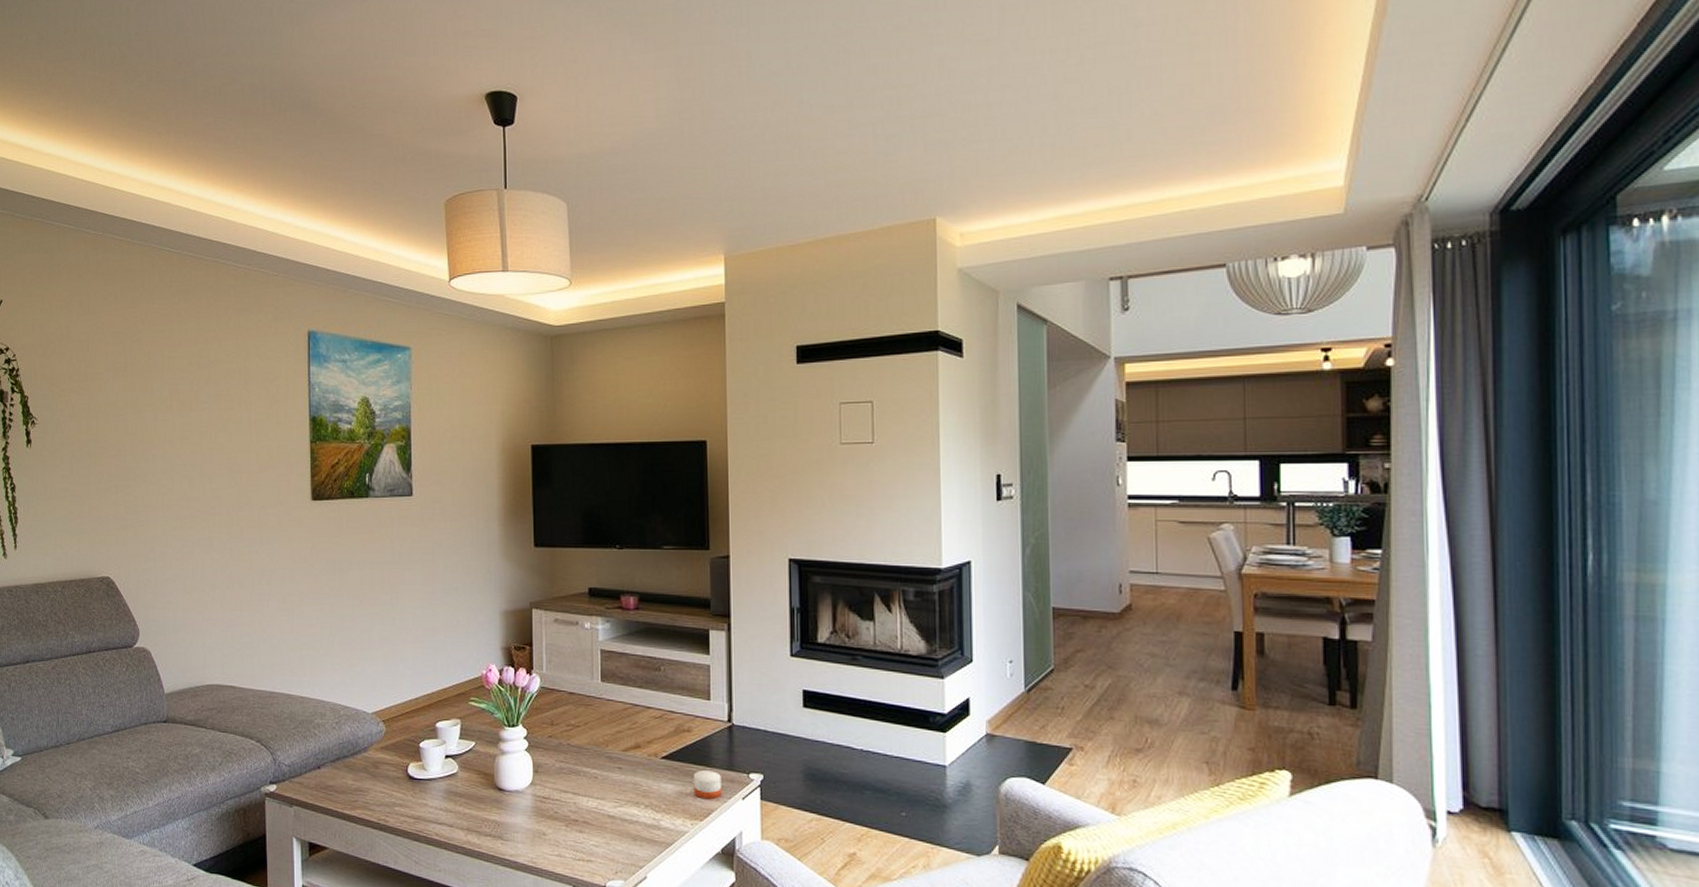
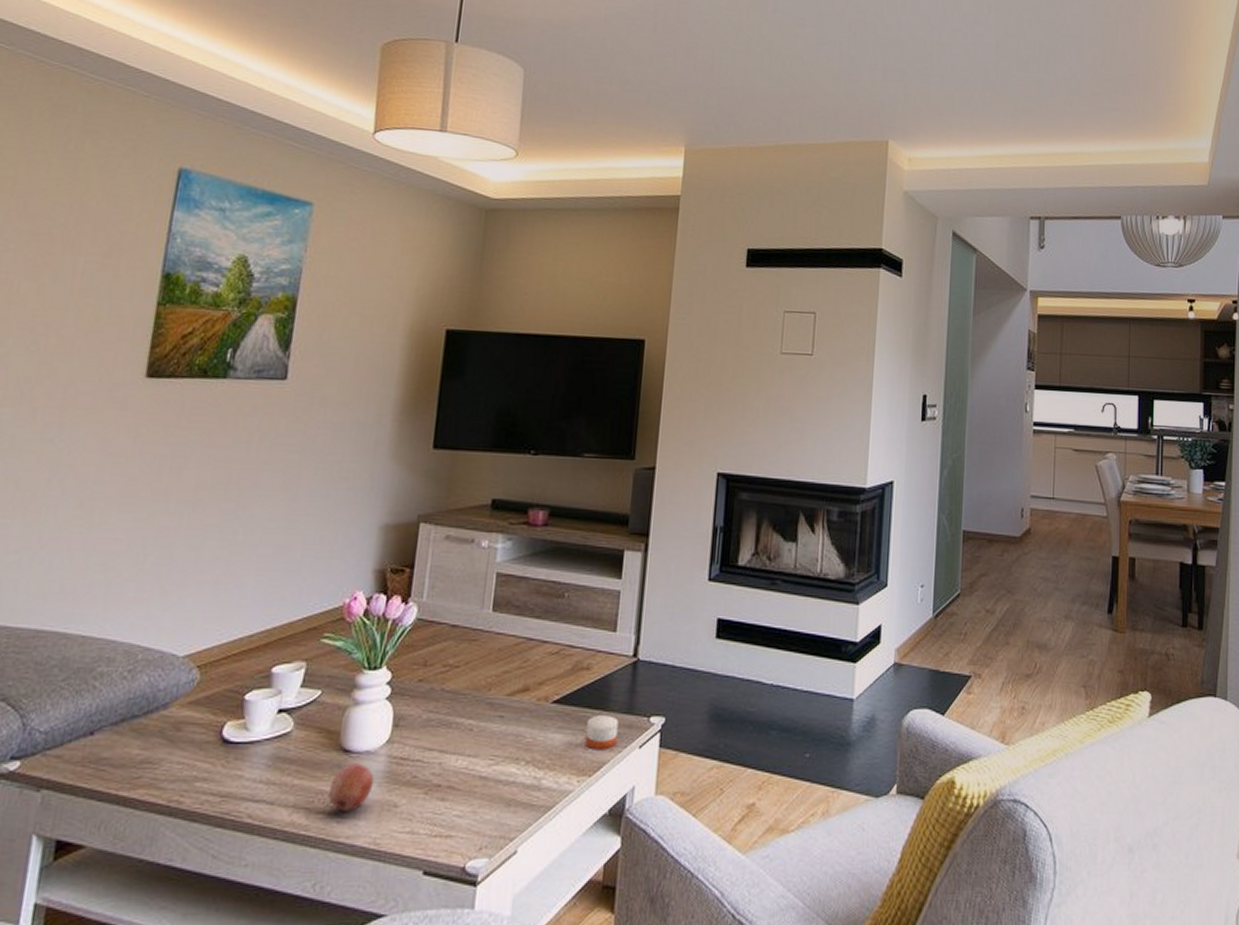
fruit: none [491,799,525,836] -> present [327,763,375,811]

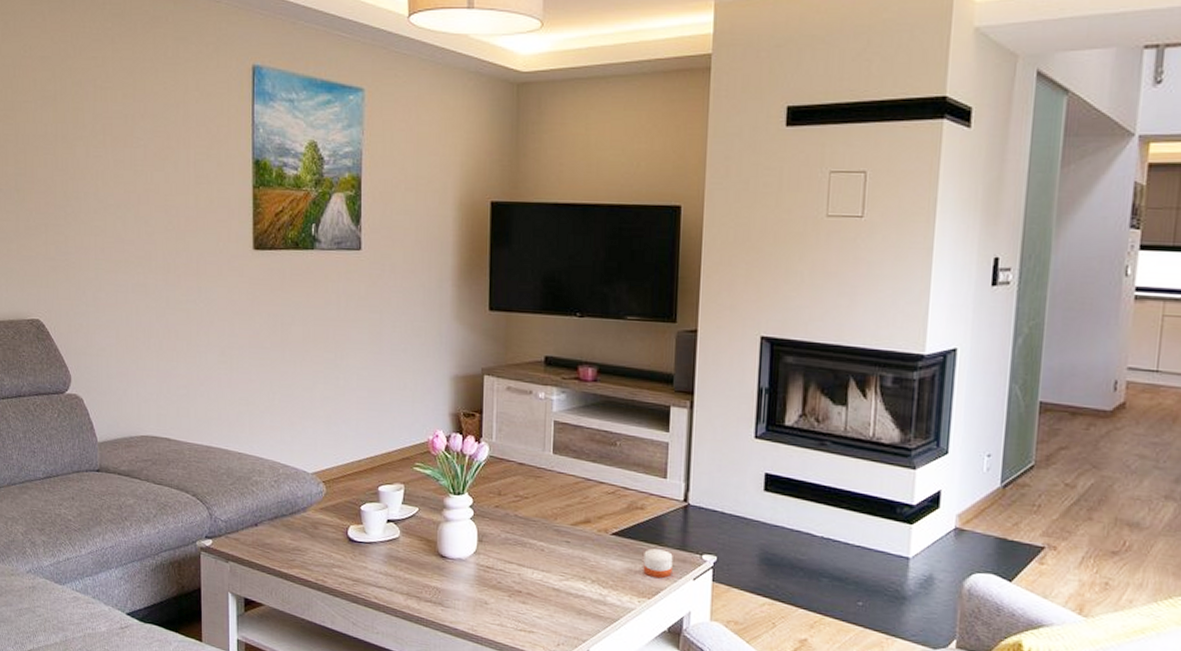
fruit: present [327,763,375,811] -> none [432,566,467,603]

